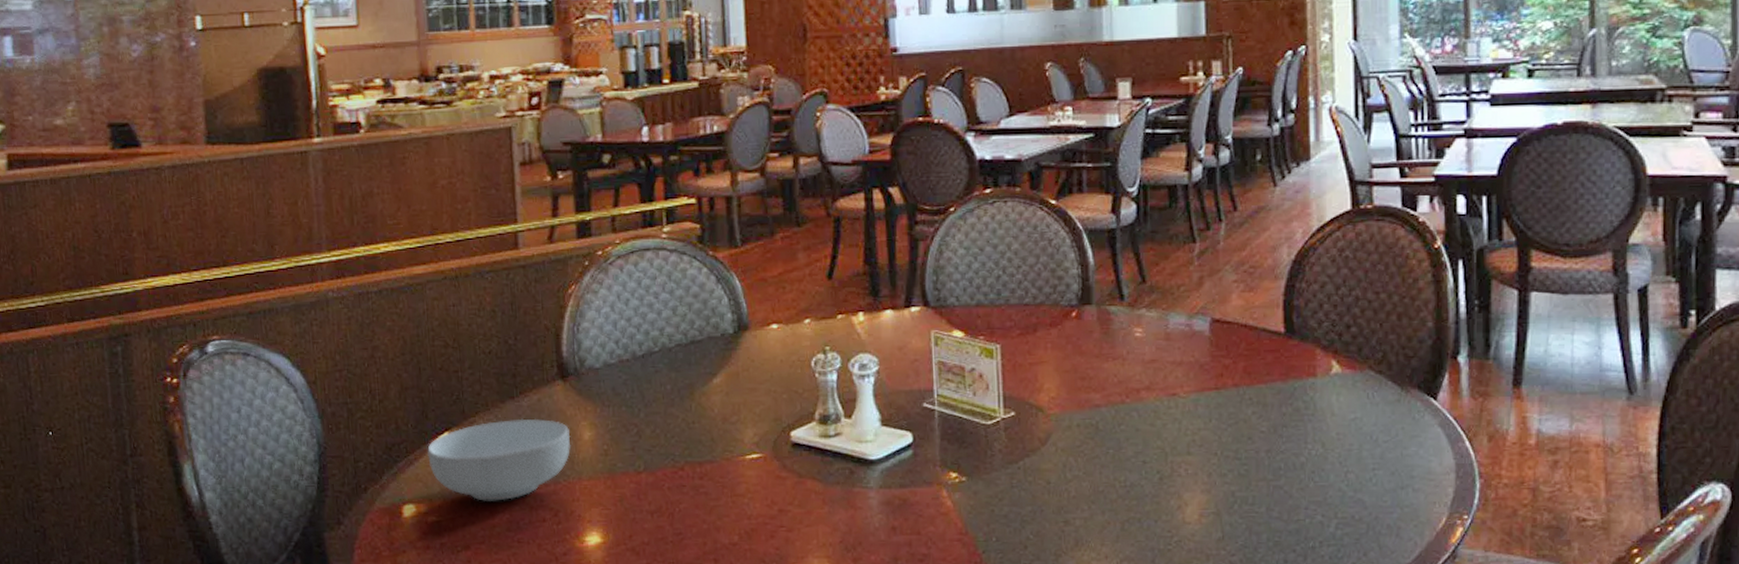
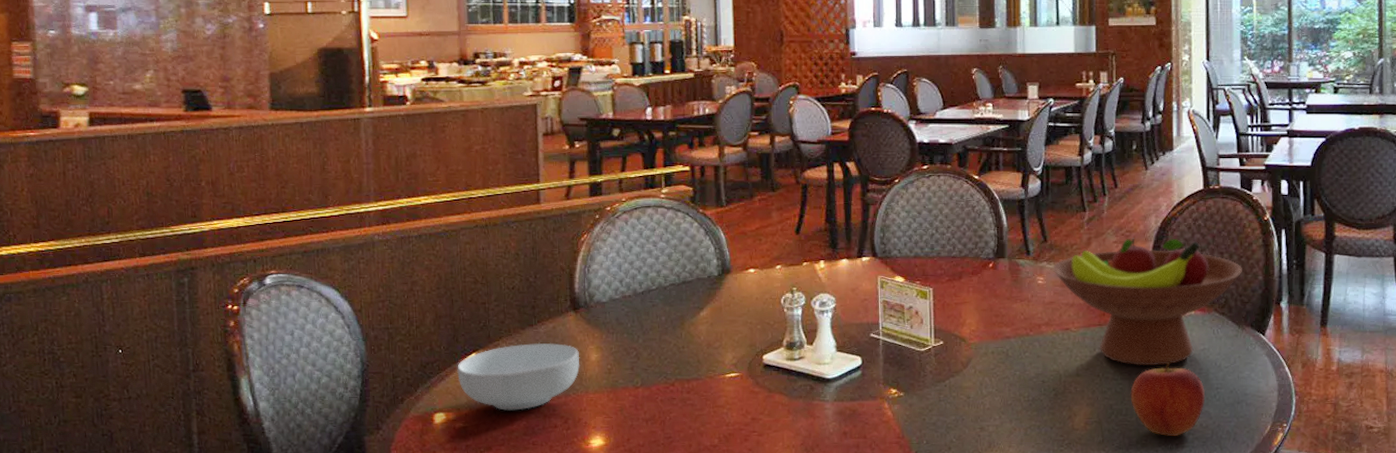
fruit bowl: none [1154,274,1405,441] -> present [1052,238,1242,366]
apple: none [1258,431,1357,531] -> present [1130,359,1205,436]

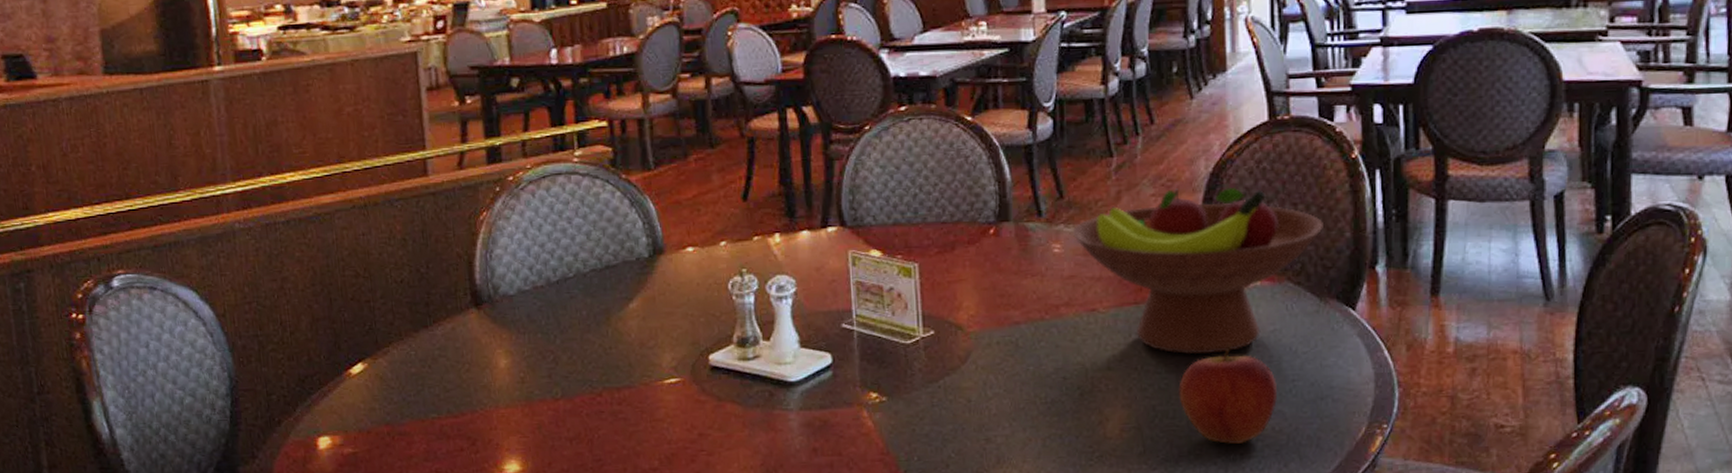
cereal bowl: present [457,342,580,411] -> none [341,347,487,432]

